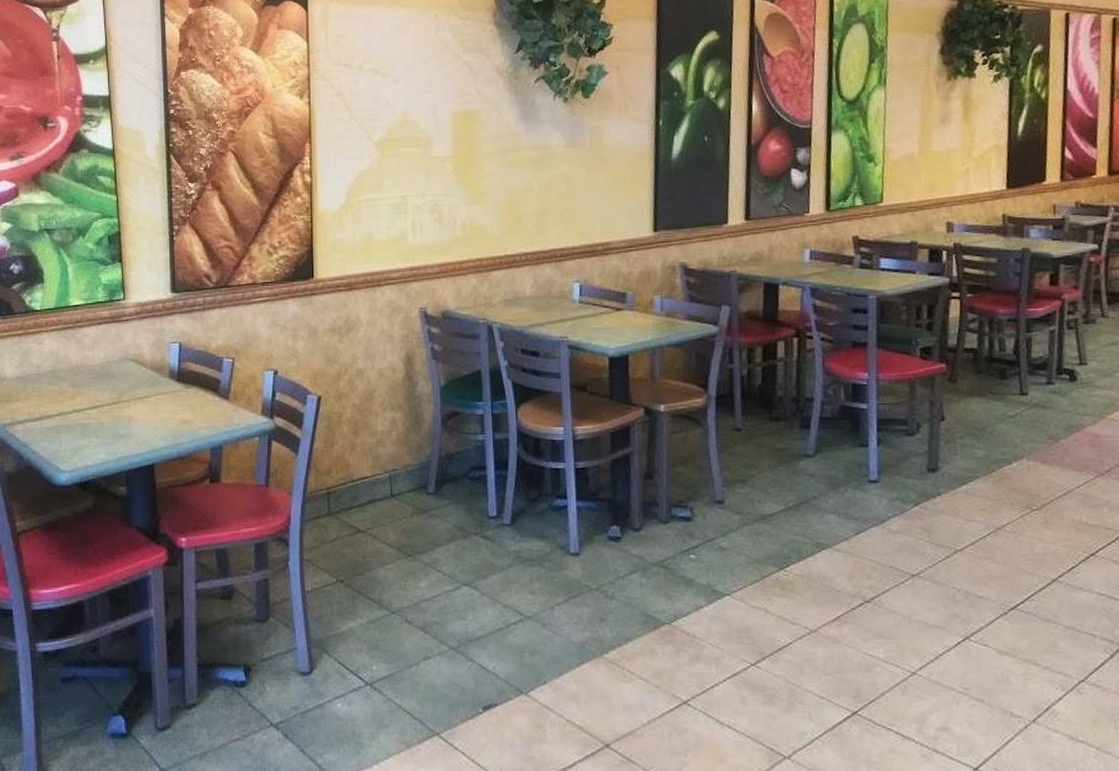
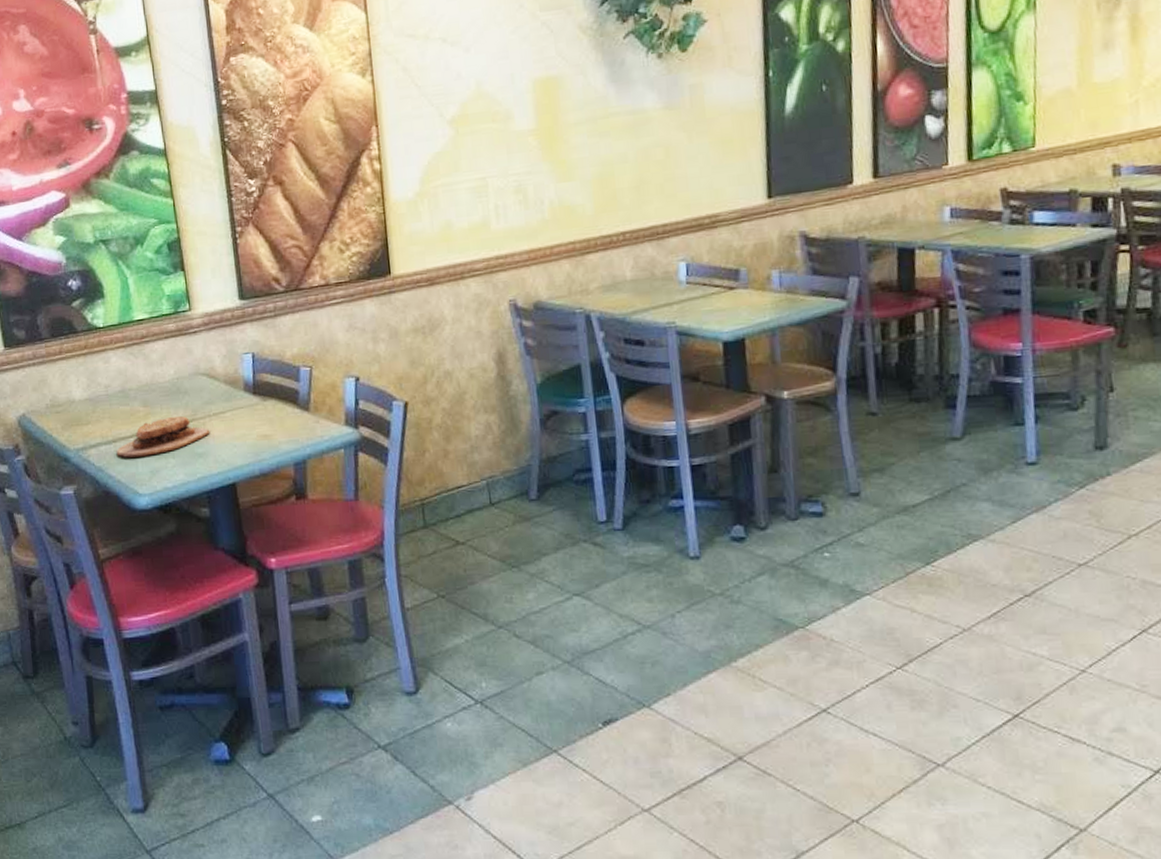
sandwich: none [41,398,134,435] -> present [116,416,210,458]

